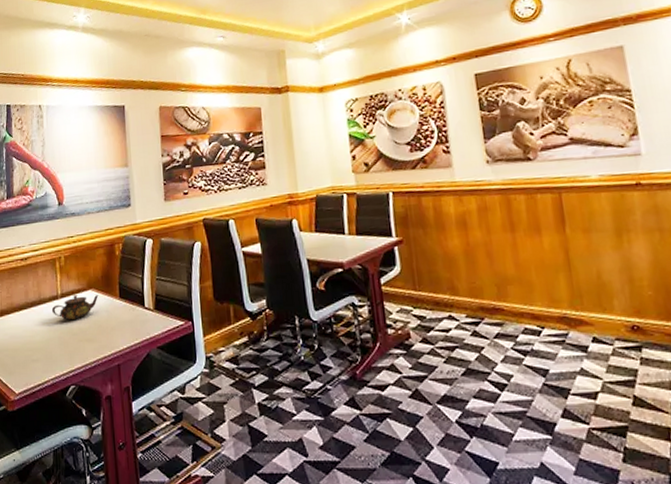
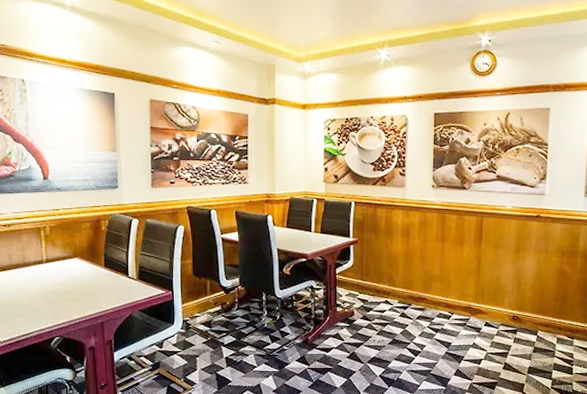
teapot: present [51,295,99,321] -> none [36,262,84,283]

